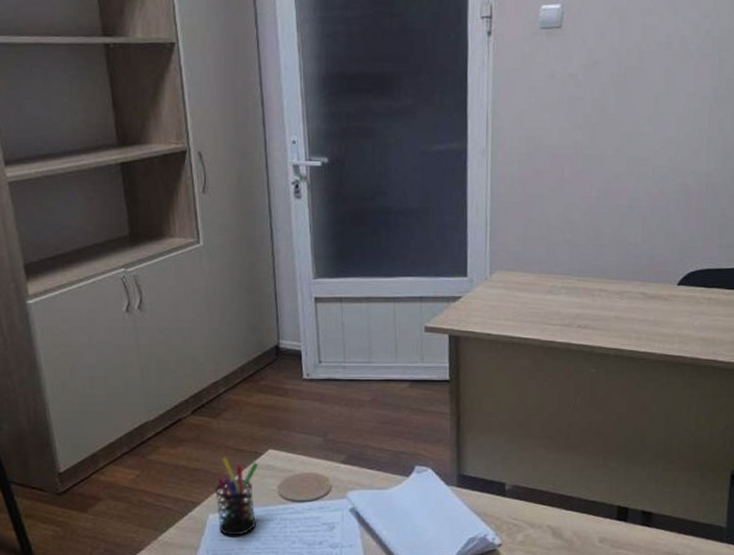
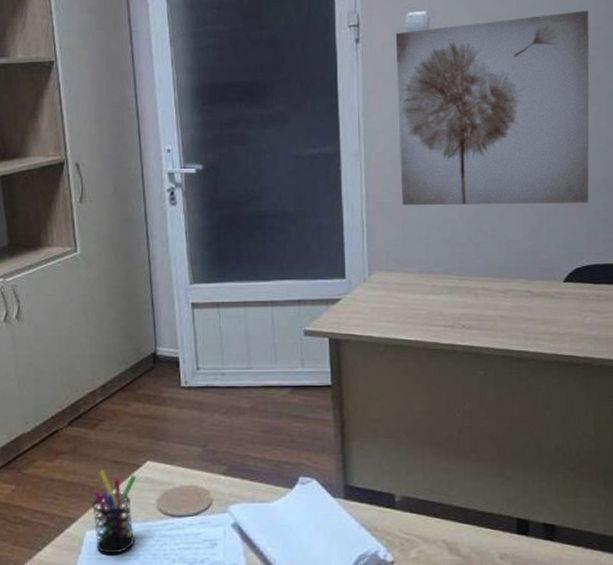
wall art: none [526,10,723,209] -> present [395,10,589,206]

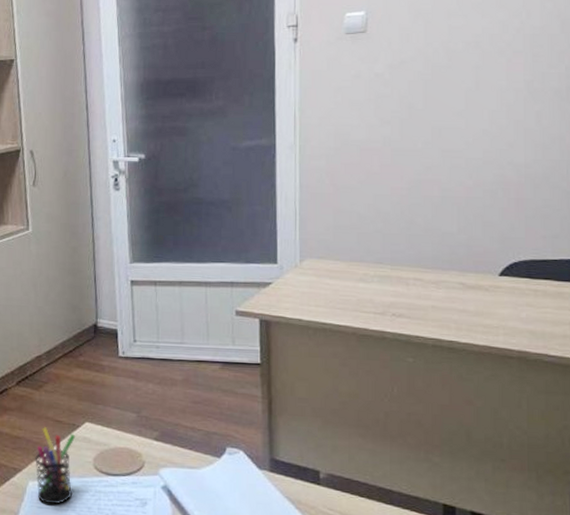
wall art: present [395,10,589,206] -> none [333,9,533,199]

